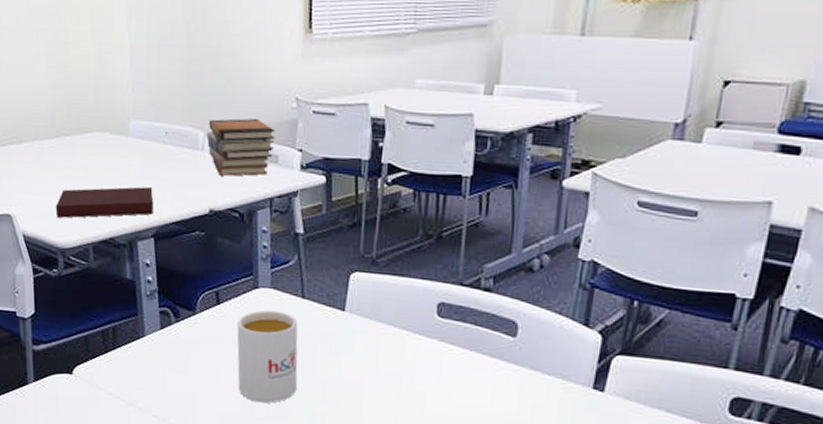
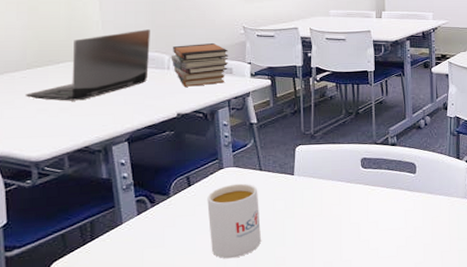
laptop computer: none [54,95,185,181] -> present [26,29,150,101]
notebook: present [55,186,154,218] -> none [28,102,126,136]

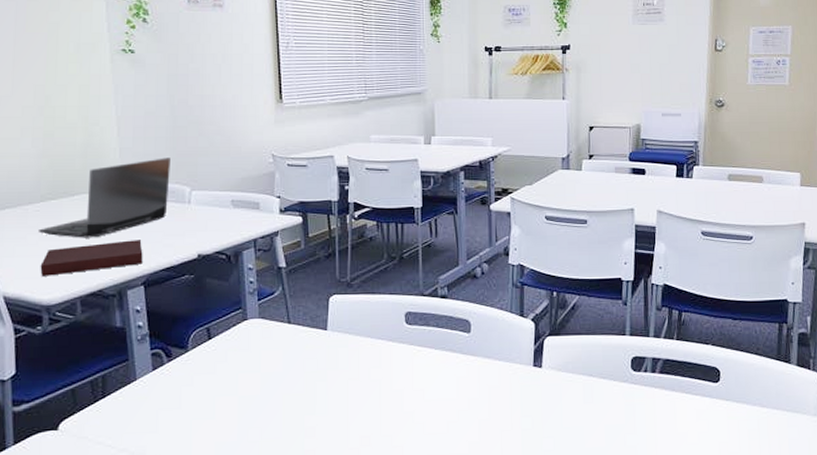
notebook: none [28,102,126,136] -> present [40,240,143,276]
book stack: present [170,42,229,87] -> none [192,173,256,224]
mug: present [207,183,261,259] -> none [229,338,288,427]

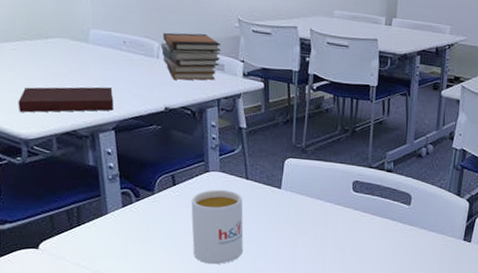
laptop computer: present [39,157,171,238] -> none [15,10,140,81]
book stack: none [192,173,256,224] -> present [160,32,221,80]
mug: none [229,338,288,427] -> present [191,189,244,265]

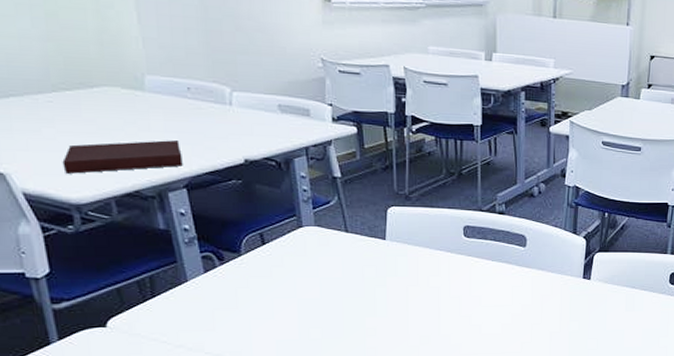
book stack: present [160,32,221,80] -> none [232,75,305,128]
mug: present [191,189,244,265] -> none [285,245,349,326]

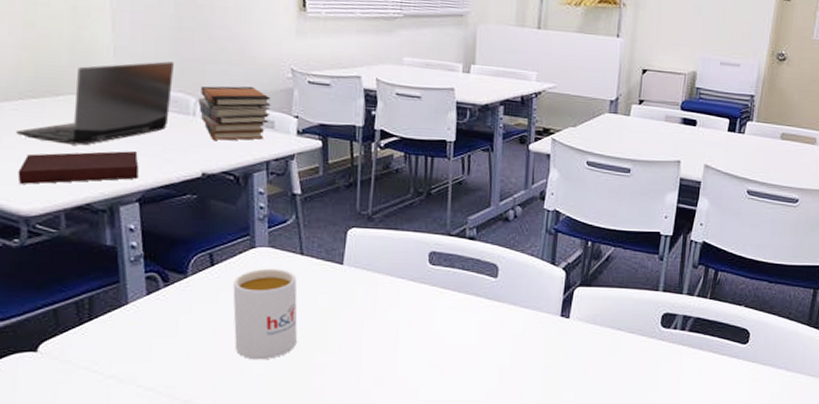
laptop computer: none [55,52,206,136] -> present [16,61,174,146]
book stack: none [232,75,305,128] -> present [197,86,271,141]
mug: none [285,245,349,326] -> present [233,268,298,360]

